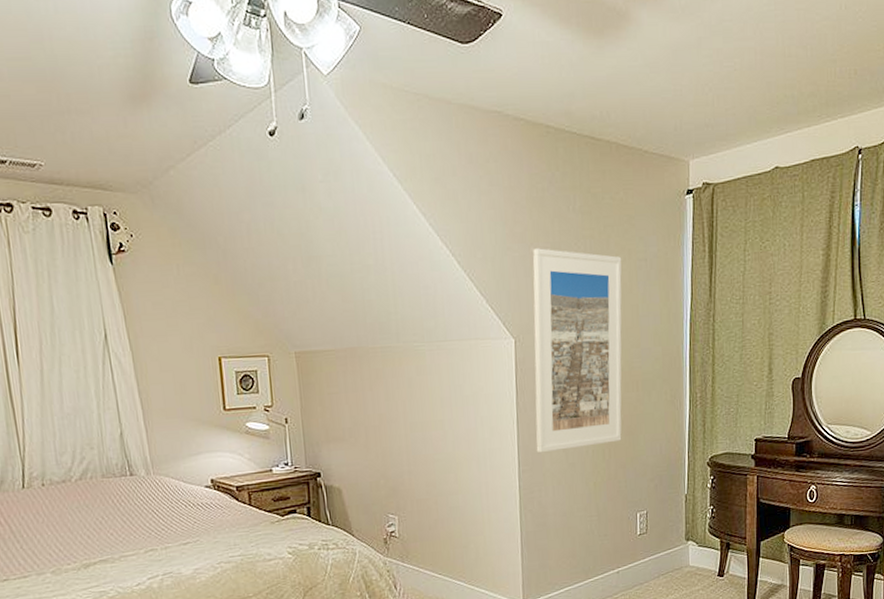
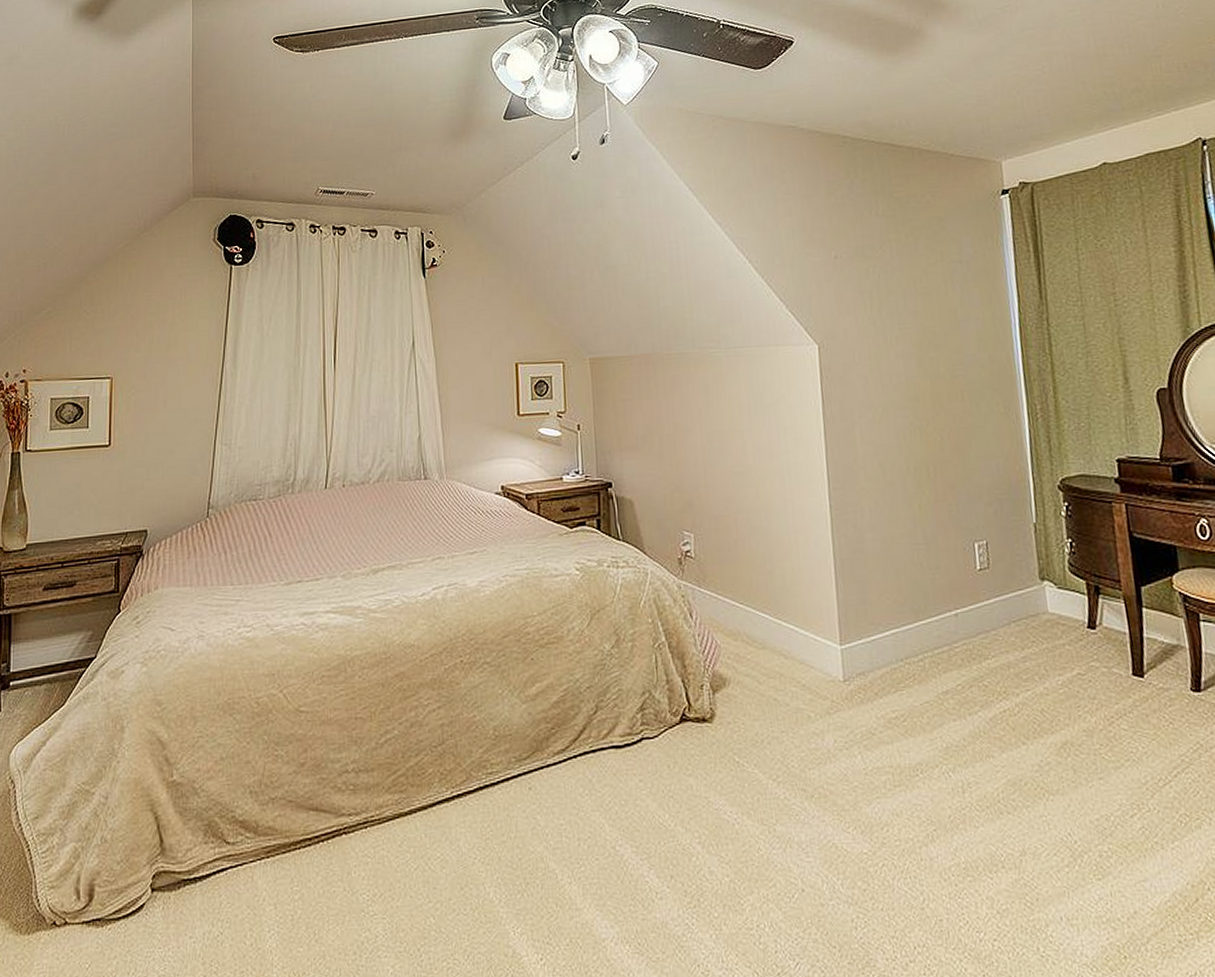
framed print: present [532,248,622,453] -> none [834,253,949,469]

